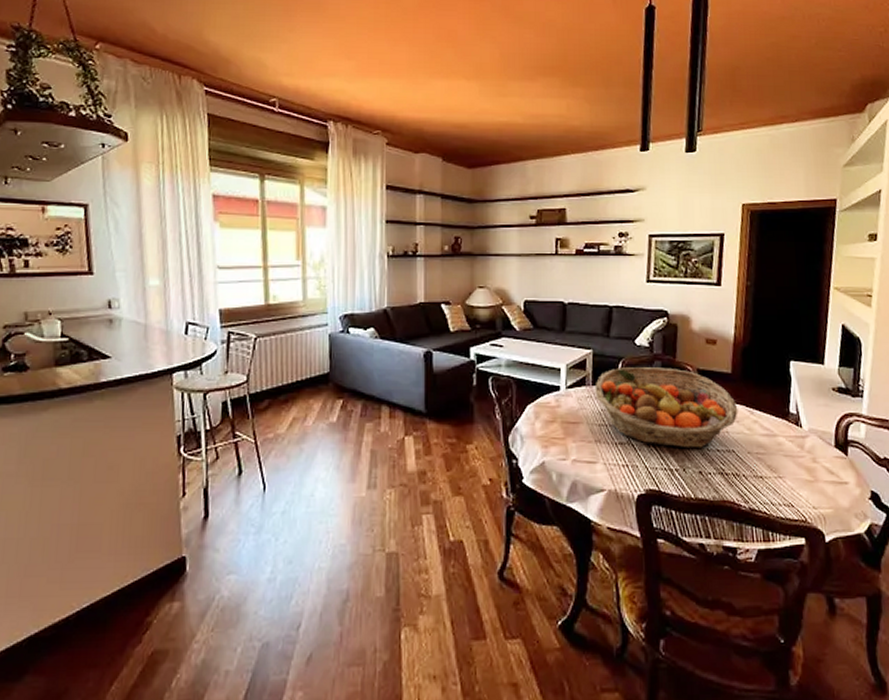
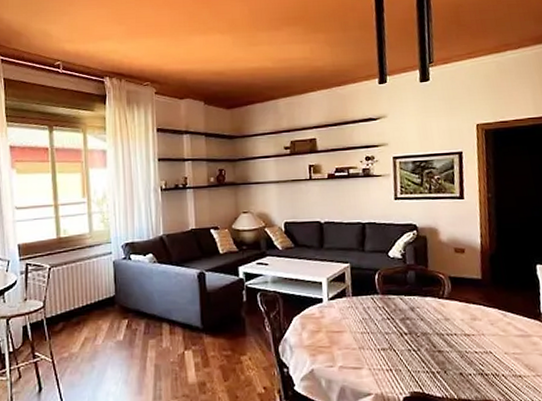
fruit basket: present [595,367,738,449] -> none [354,276,492,352]

